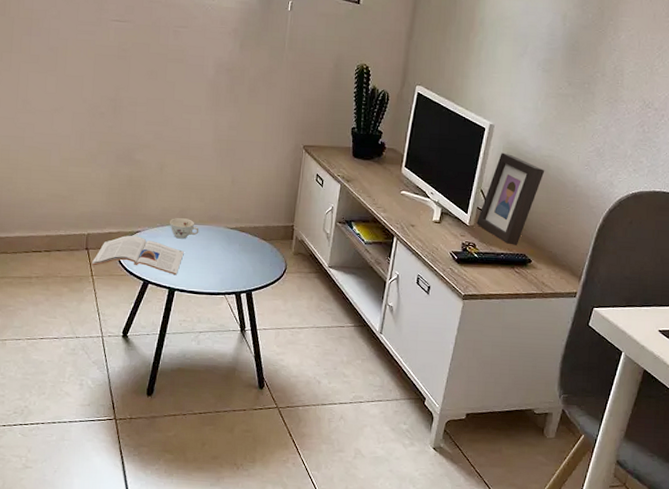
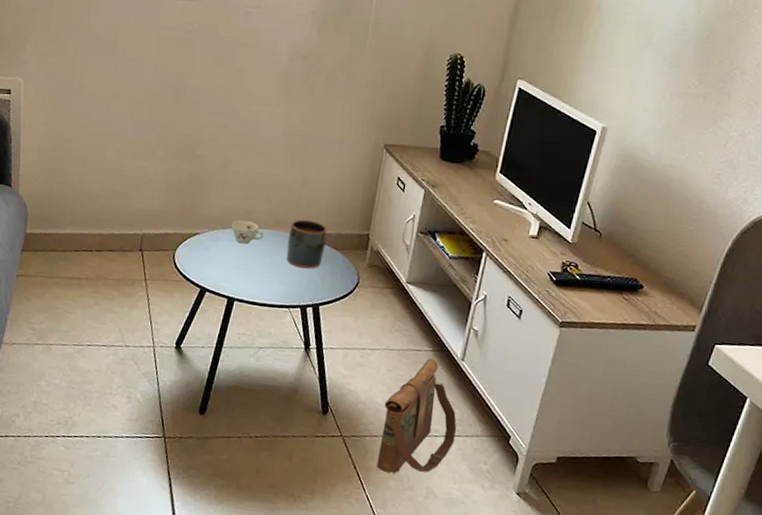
magazine: present [92,235,184,276] -> none [146,237,246,284]
mug: none [220,214,256,259] -> present [286,219,328,269]
shoulder bag: none [309,333,379,438] -> present [376,358,457,473]
picture frame: present [476,152,545,245] -> none [580,160,666,268]

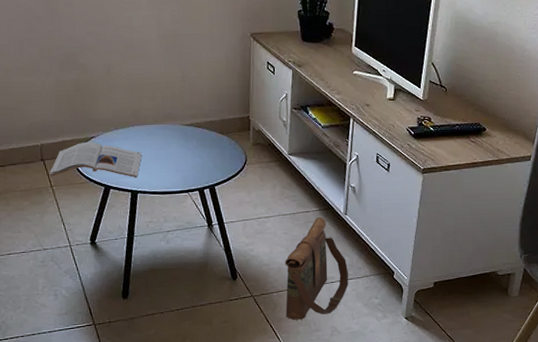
magazine: none [146,237,246,284] -> present [50,141,142,178]
teacup: present [231,220,264,244] -> none [123,119,155,141]
mug: present [286,219,328,269] -> none [177,110,212,155]

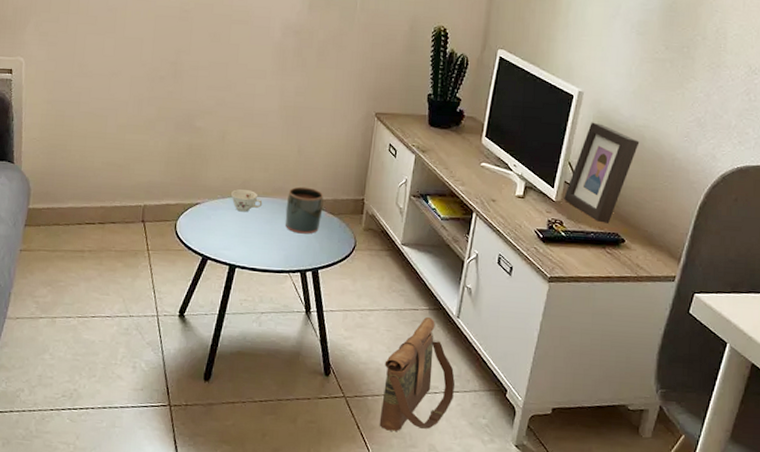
magazine: present [50,141,142,178] -> none [148,207,246,251]
teacup: none [123,119,155,141] -> present [230,189,263,212]
mug: none [177,110,212,155] -> present [285,186,324,234]
picture frame: none [430,23,493,115] -> present [564,122,640,224]

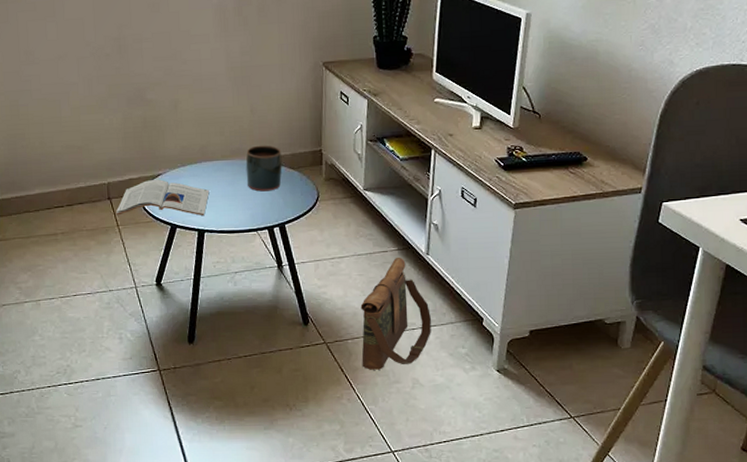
magazine: none [148,207,246,251] -> present [116,179,210,216]
teacup: present [230,189,263,212] -> none [190,155,223,178]
picture frame: present [564,122,640,224] -> none [521,43,594,144]

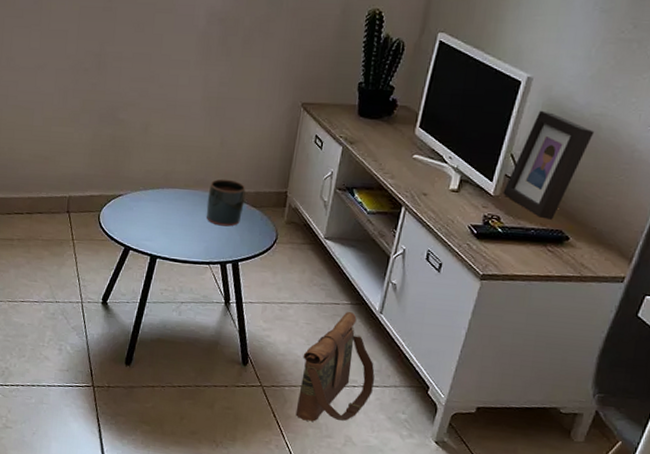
magazine: present [116,179,210,216] -> none [73,198,168,242]
picture frame: none [521,43,594,144] -> present [503,110,595,220]

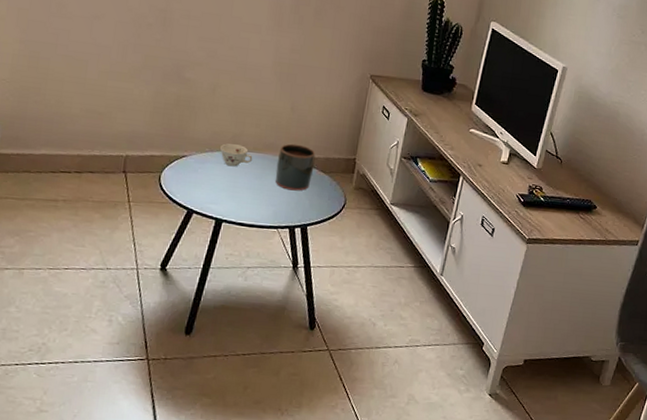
teacup: none [152,181,184,204] -> present [219,143,253,167]
shoulder bag: present [295,311,375,422] -> none [361,273,436,383]
picture frame: present [503,110,595,220] -> none [544,96,615,191]

